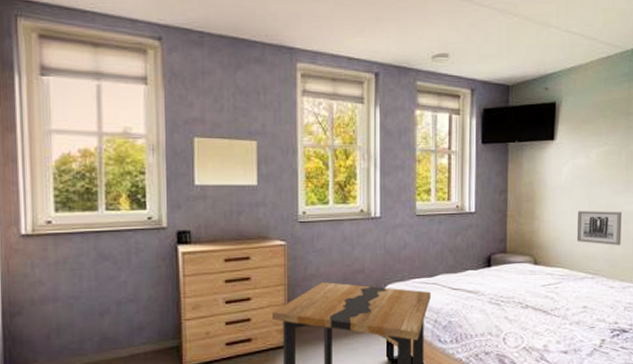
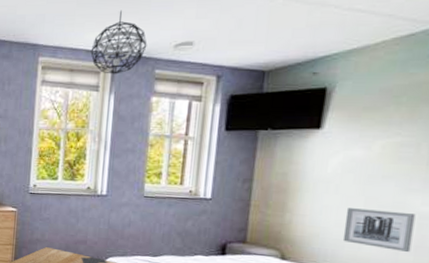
pendant light: none [352,15,407,85] -> present [90,10,147,74]

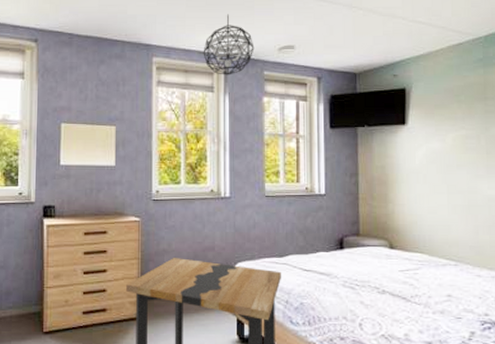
wall art: present [342,208,416,253] -> none [434,195,486,233]

